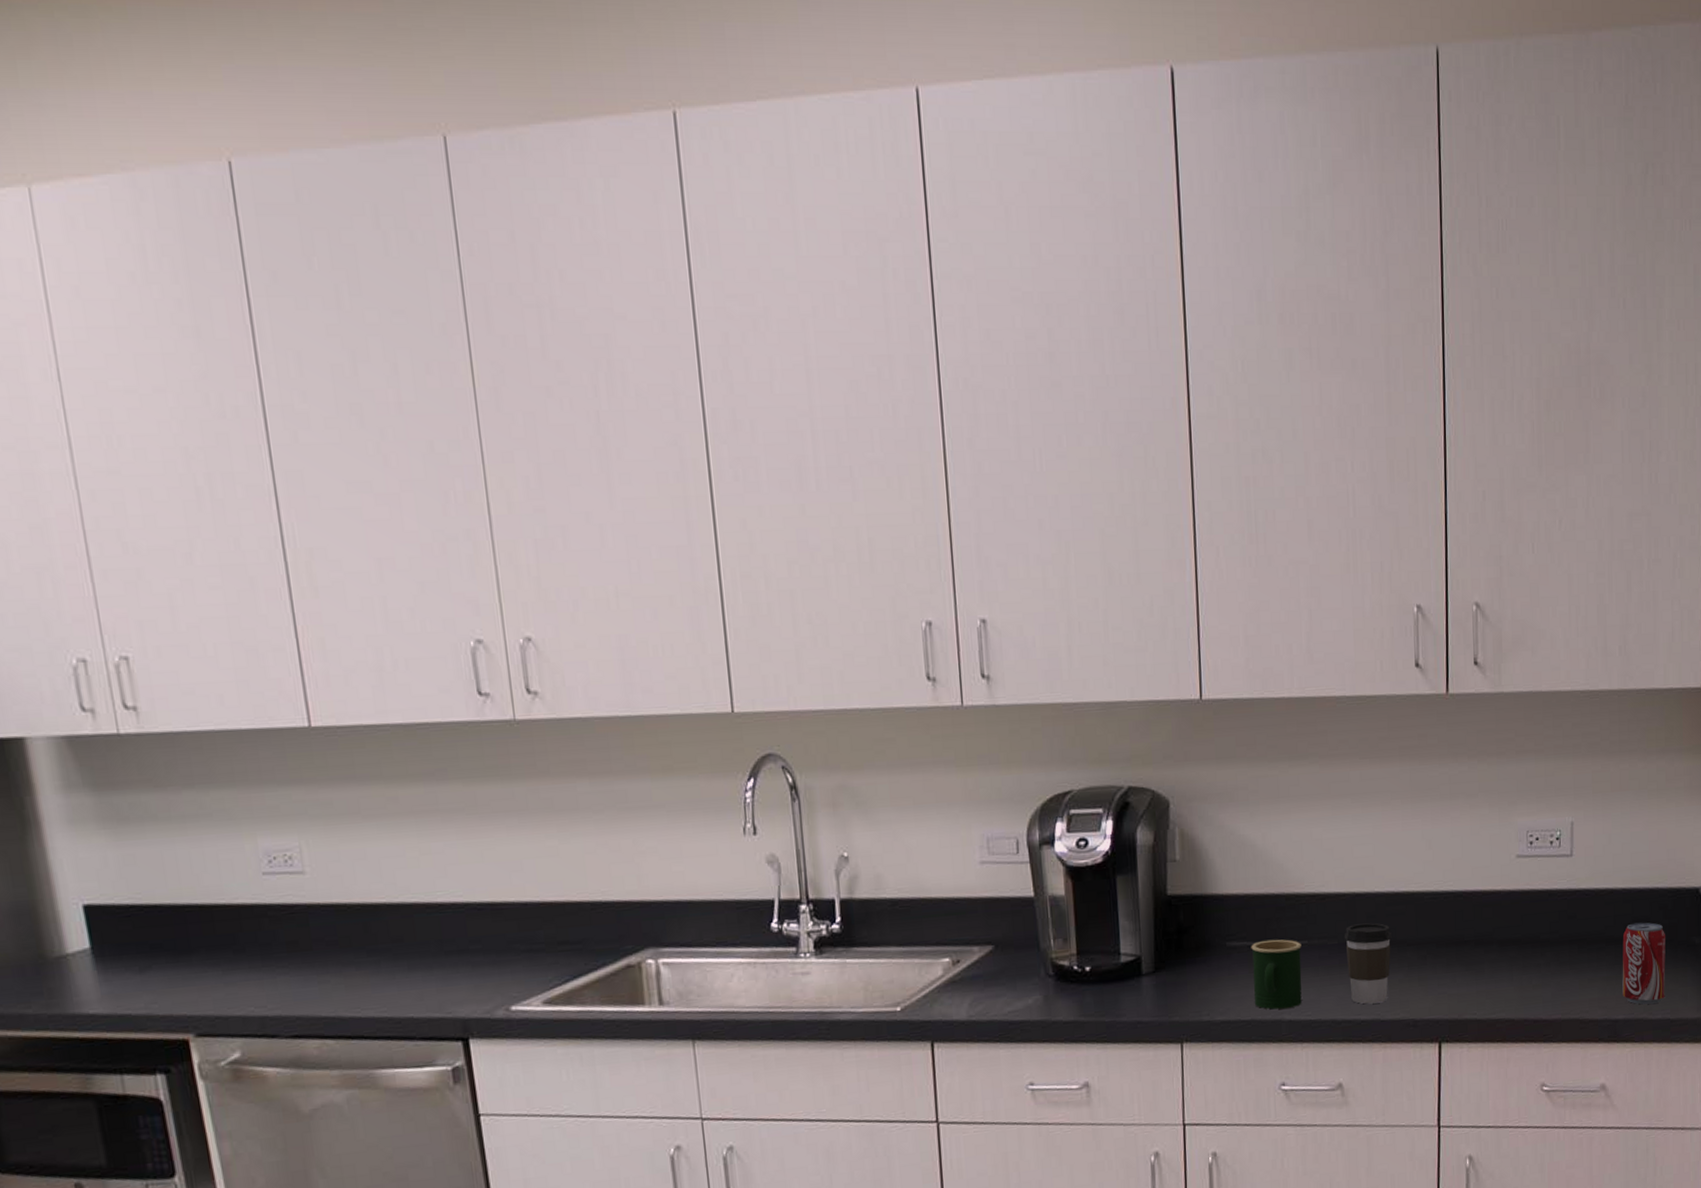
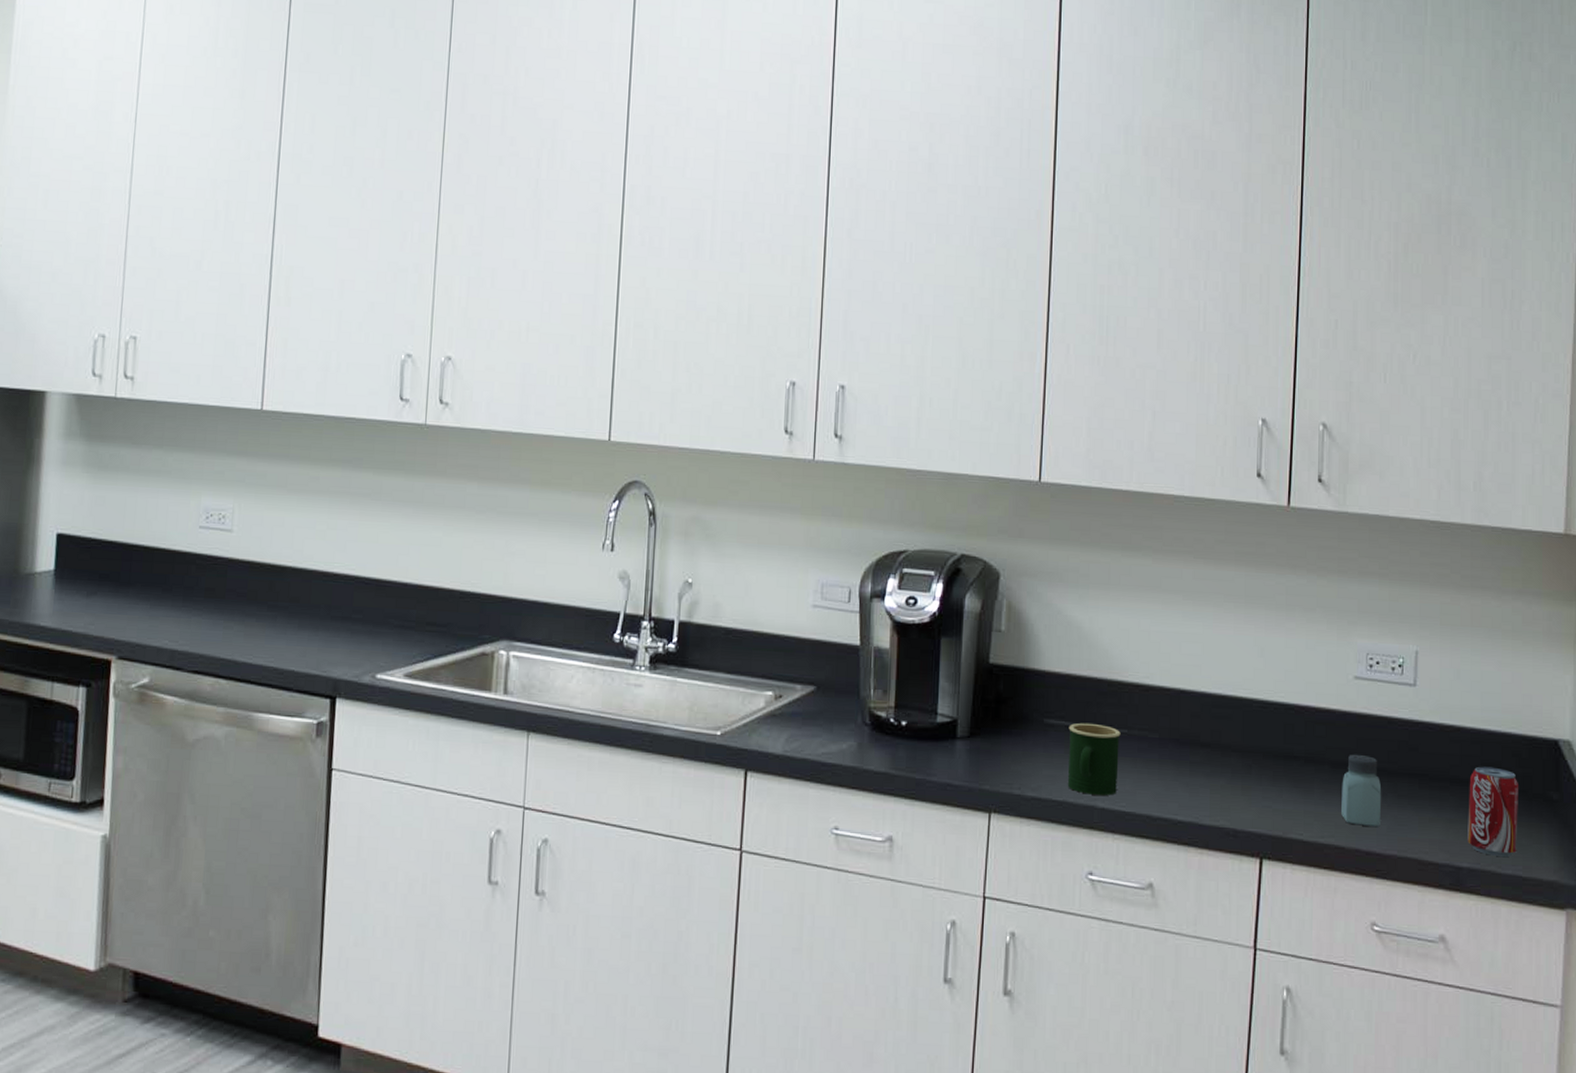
coffee cup: present [1344,923,1392,1004] -> none [1165,721,1216,806]
saltshaker: none [1509,929,1546,997] -> present [1341,754,1382,828]

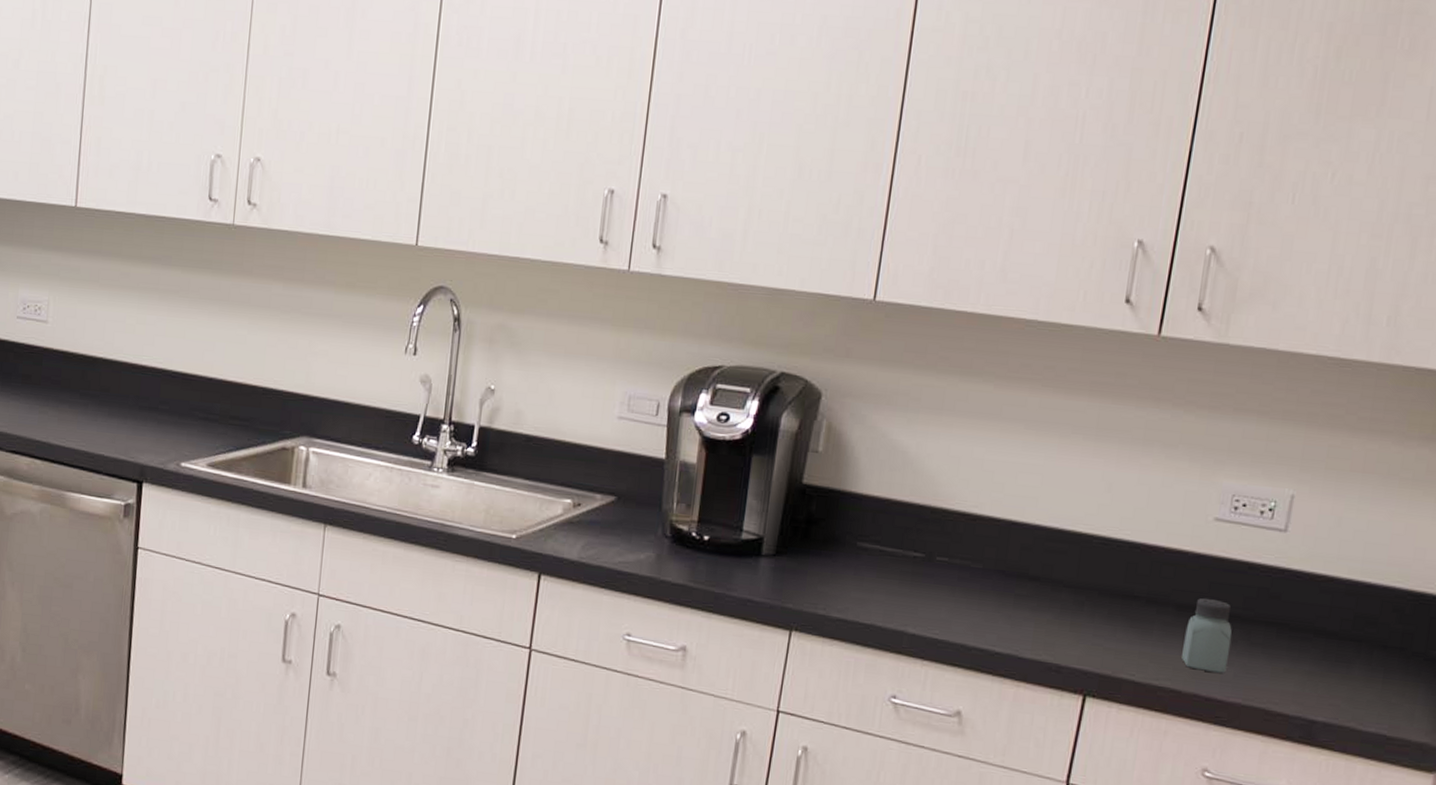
mug: present [1067,722,1121,796] -> none [876,548,941,622]
soda can: present [1468,766,1518,857] -> none [1326,619,1396,714]

